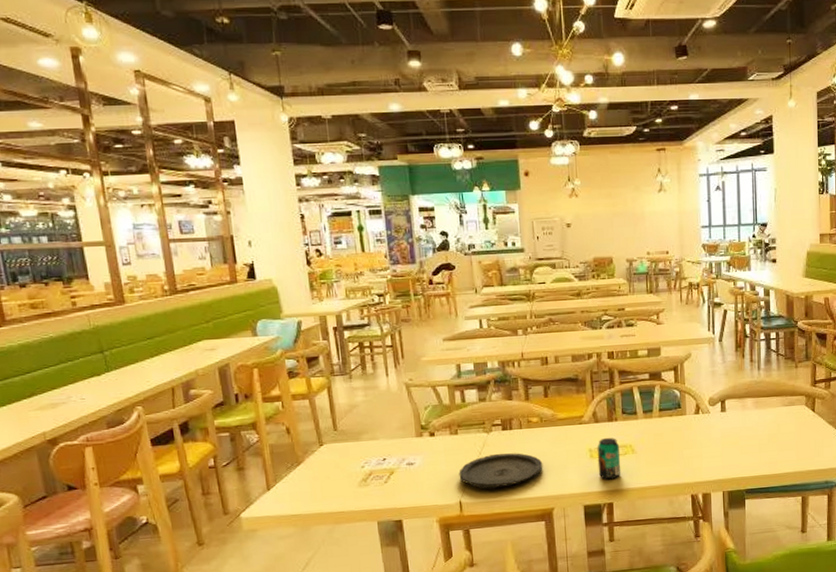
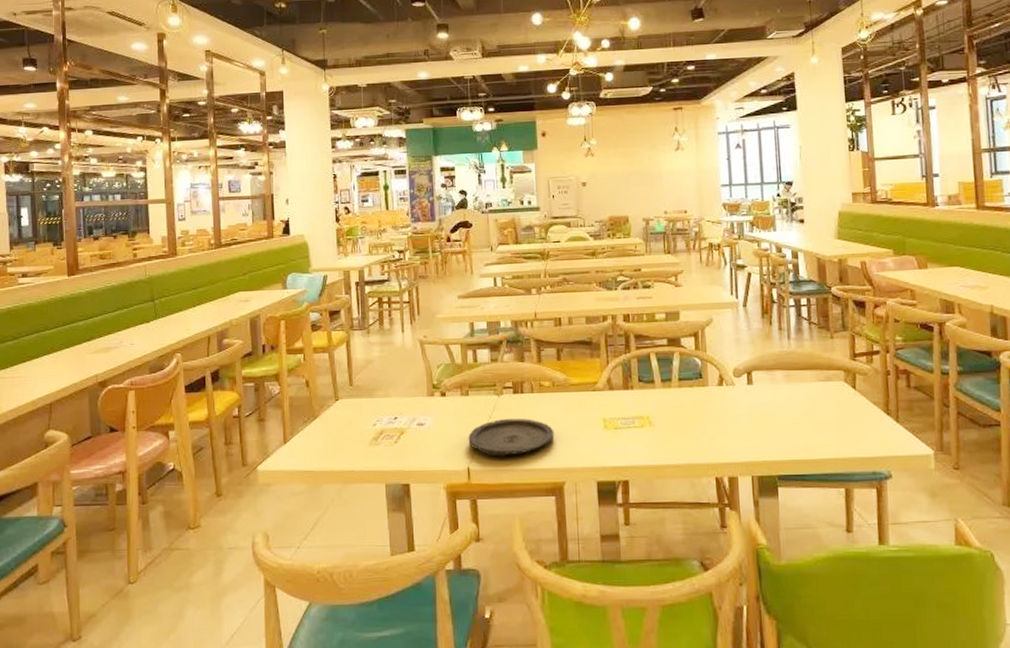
beverage can: present [597,437,621,480] -> none [611,407,638,455]

